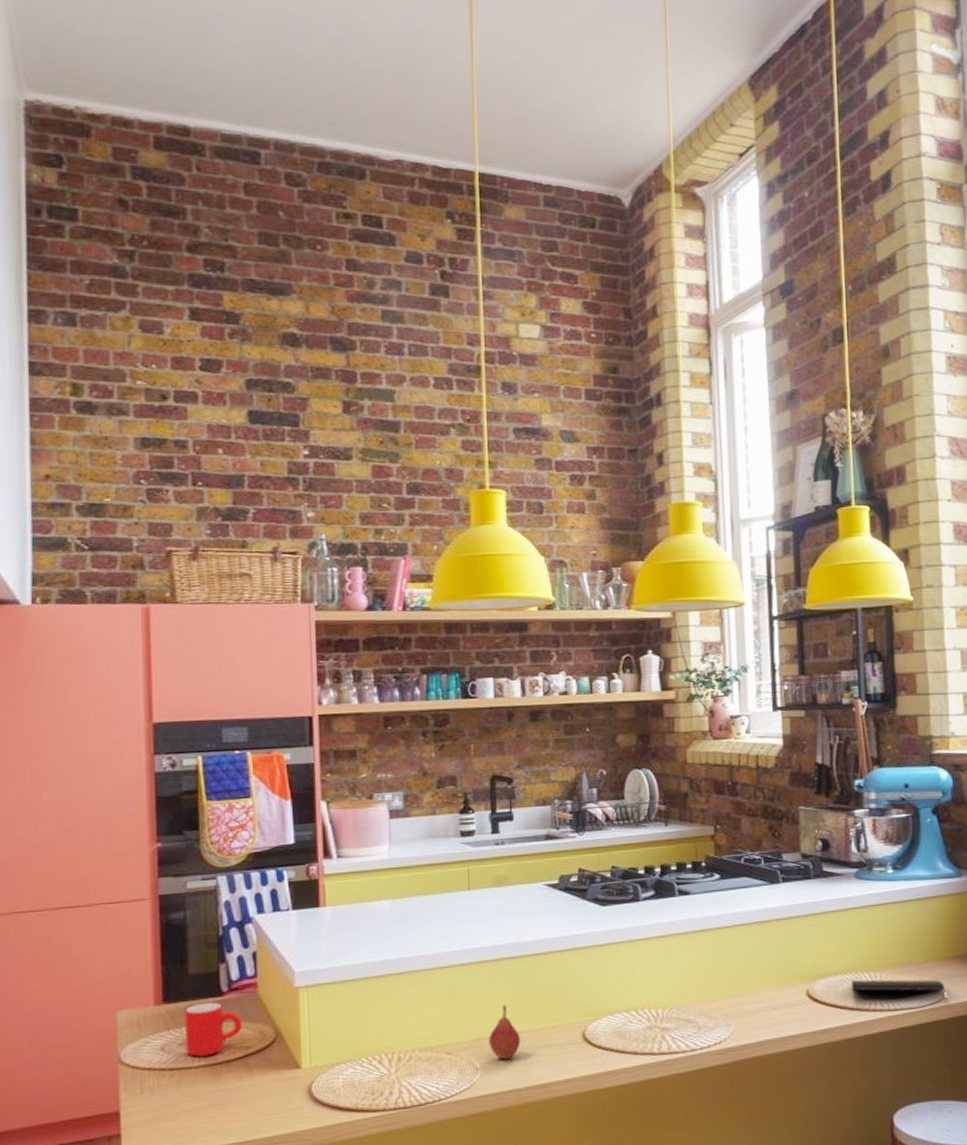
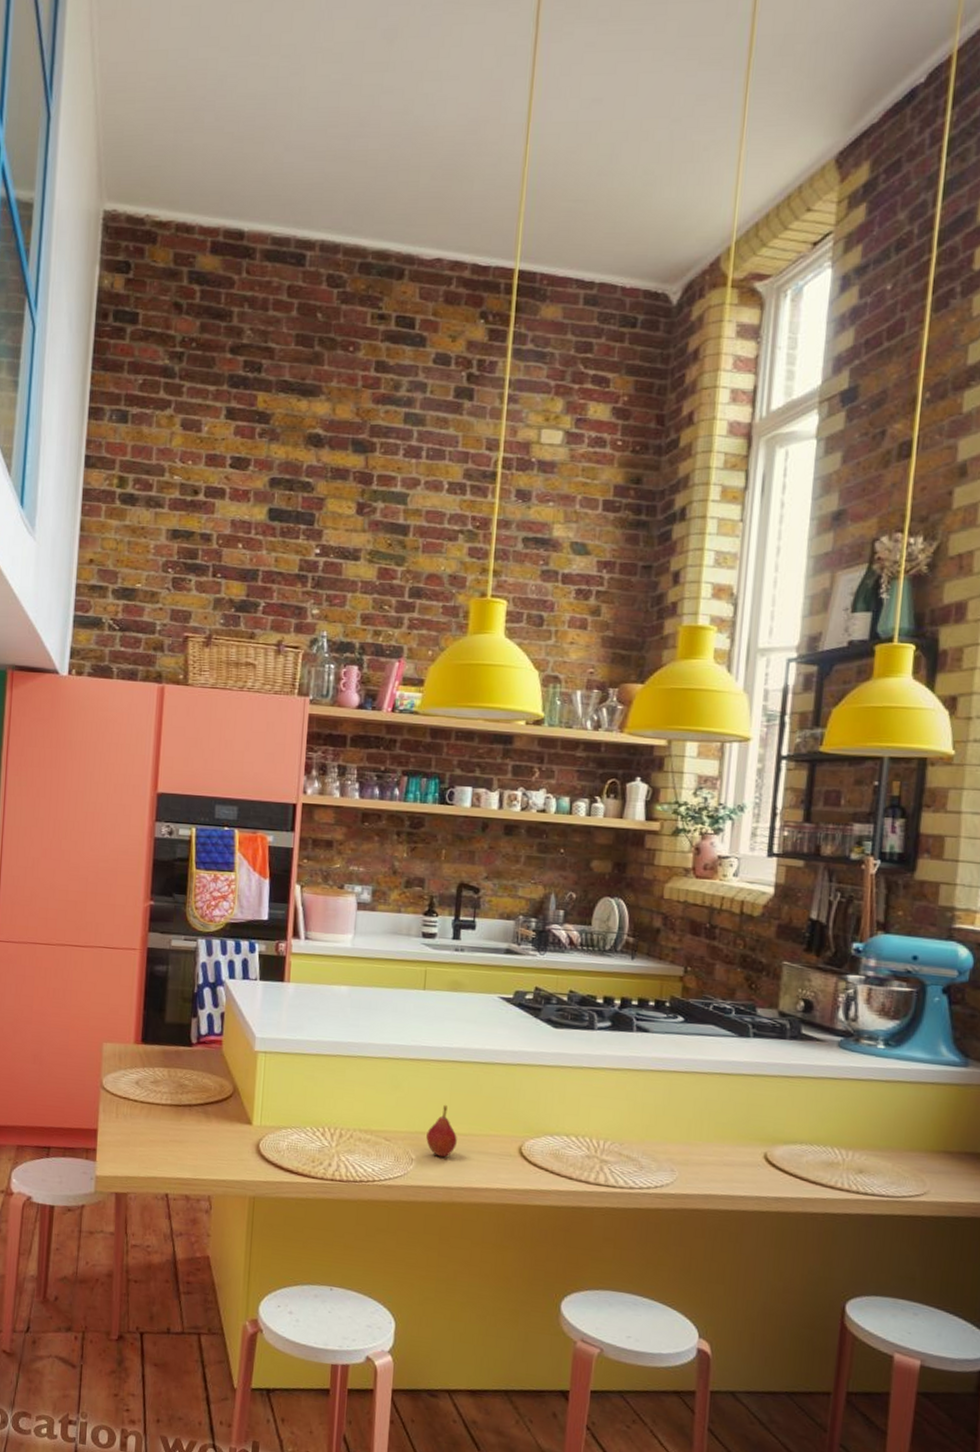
mug: present [185,1002,242,1057] -> none [156,1049,206,1097]
notepad: present [851,979,947,1003] -> none [816,1152,930,1199]

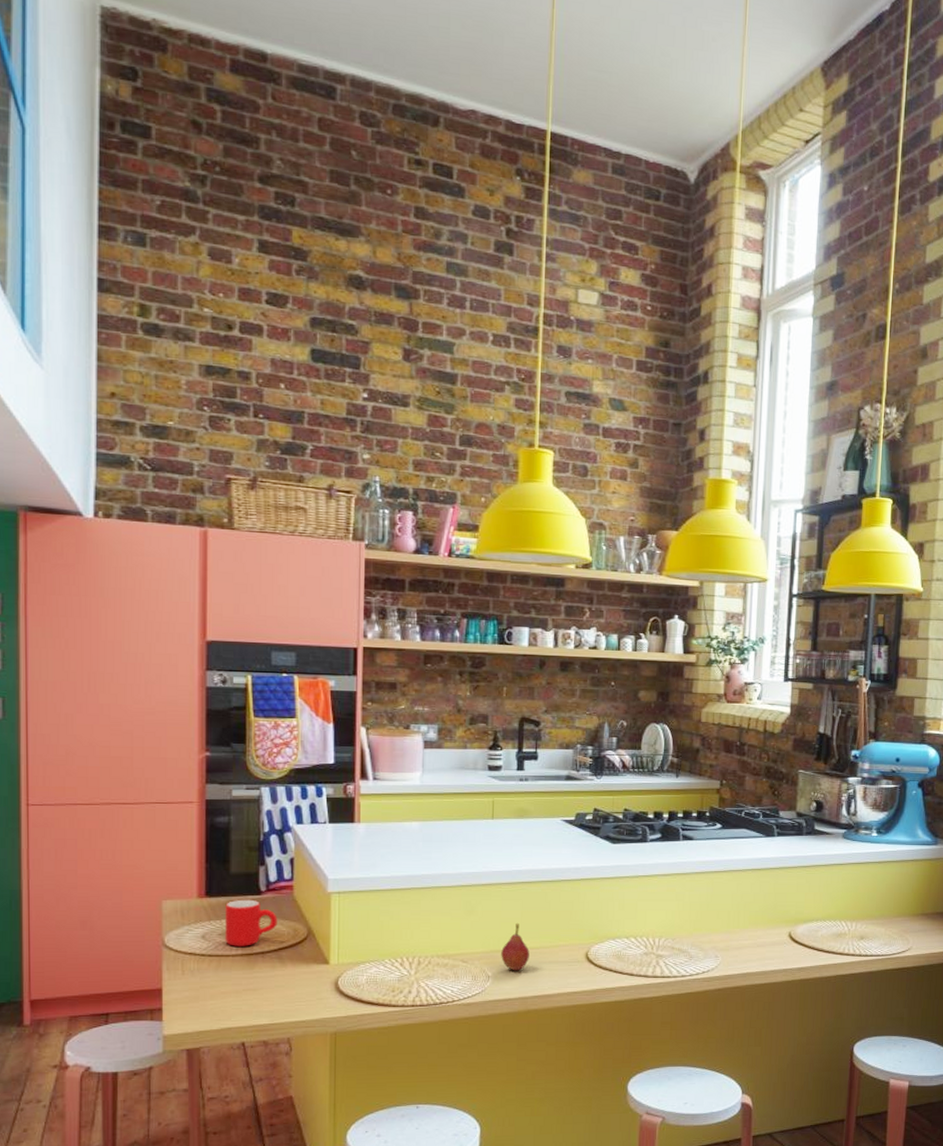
mug: none [156,1049,206,1097] -> present [225,899,277,946]

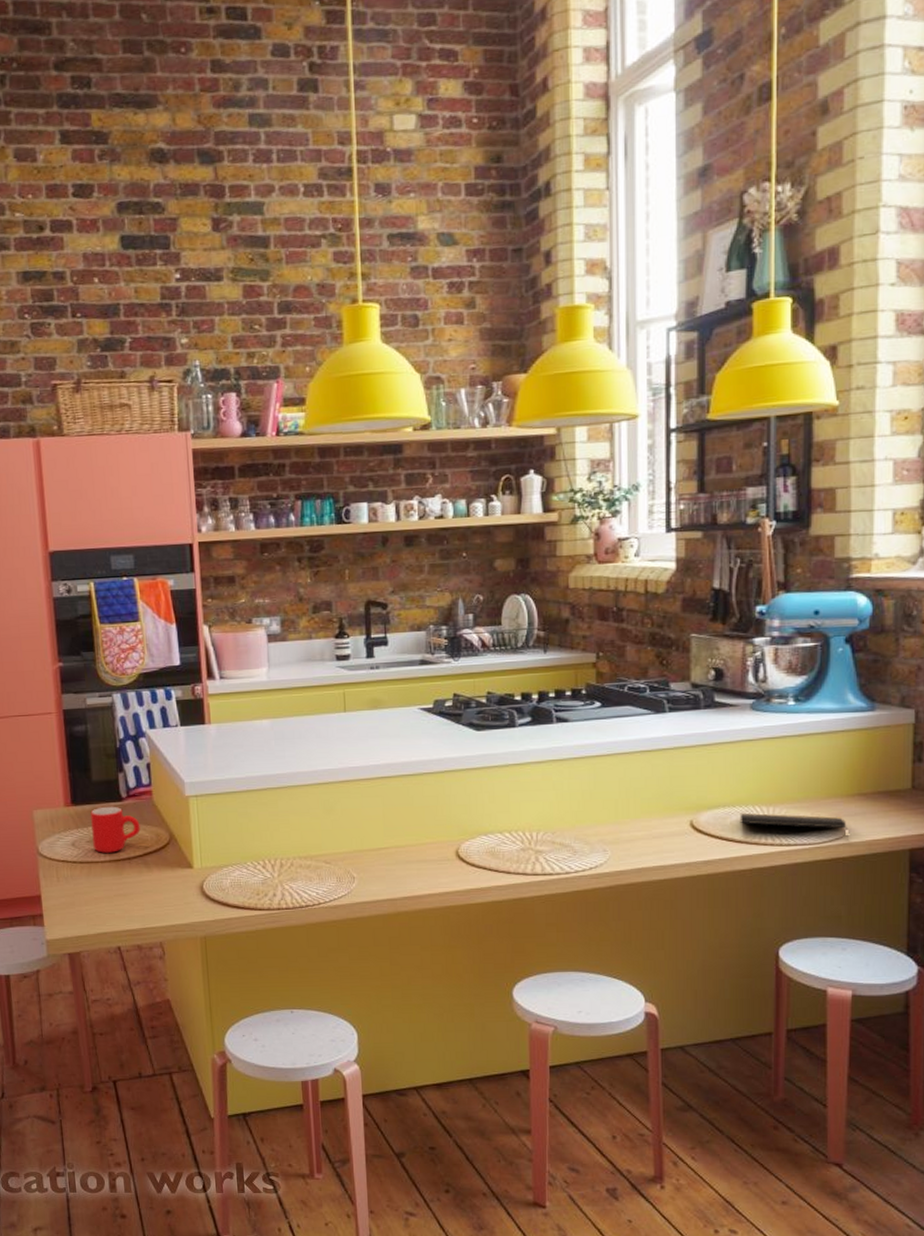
fruit: present [501,922,530,971] -> none [365,820,395,871]
notepad: none [829,926,912,953] -> present [740,812,848,840]

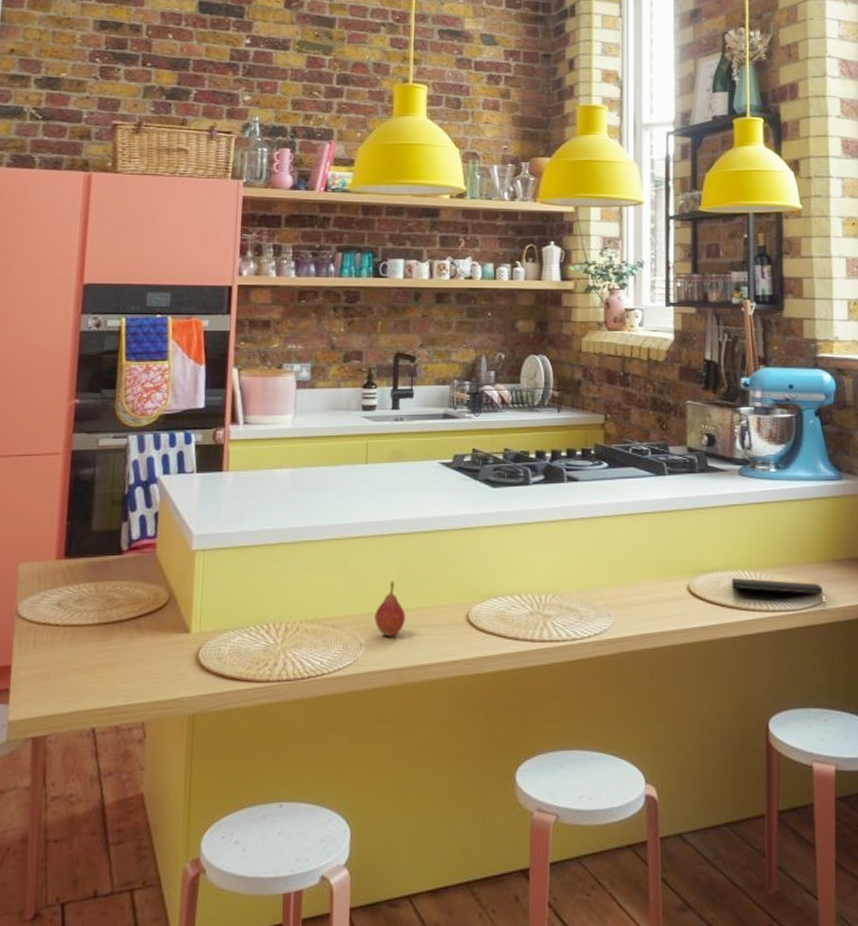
mug: present [90,806,140,853] -> none [82,560,138,615]
fruit: none [365,820,395,871] -> present [374,580,405,637]

